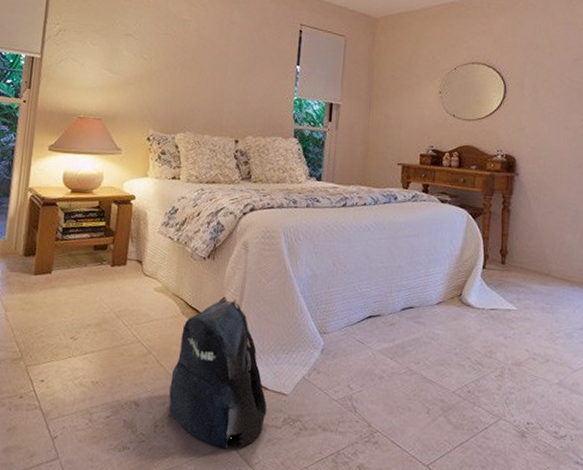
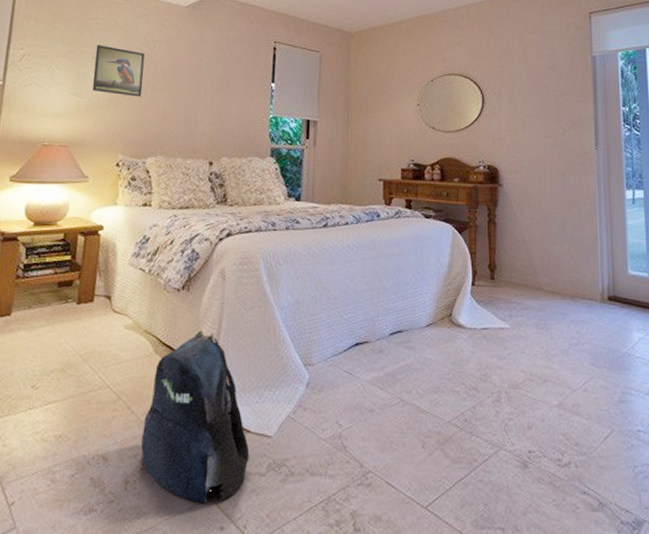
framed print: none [124,22,175,75] -> present [92,45,145,97]

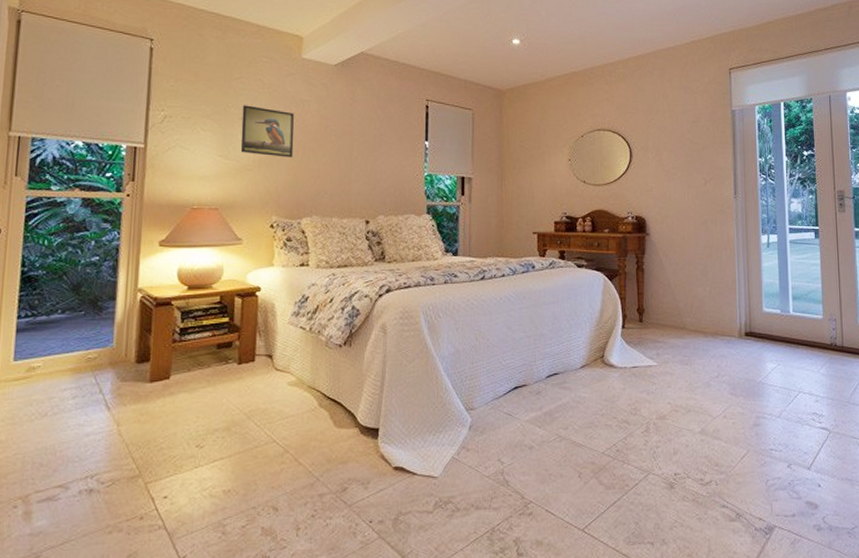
backpack: present [141,330,250,502] -> none [311,383,417,542]

